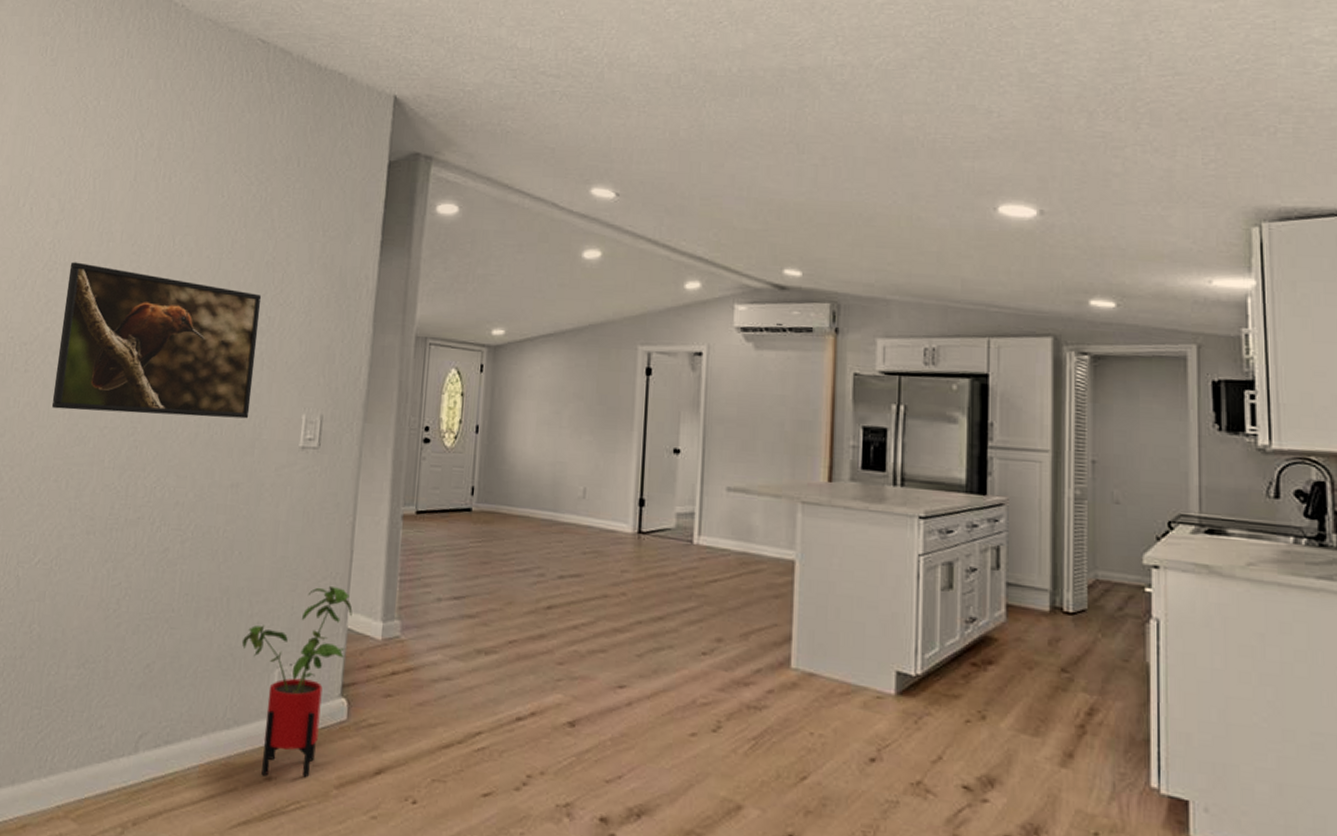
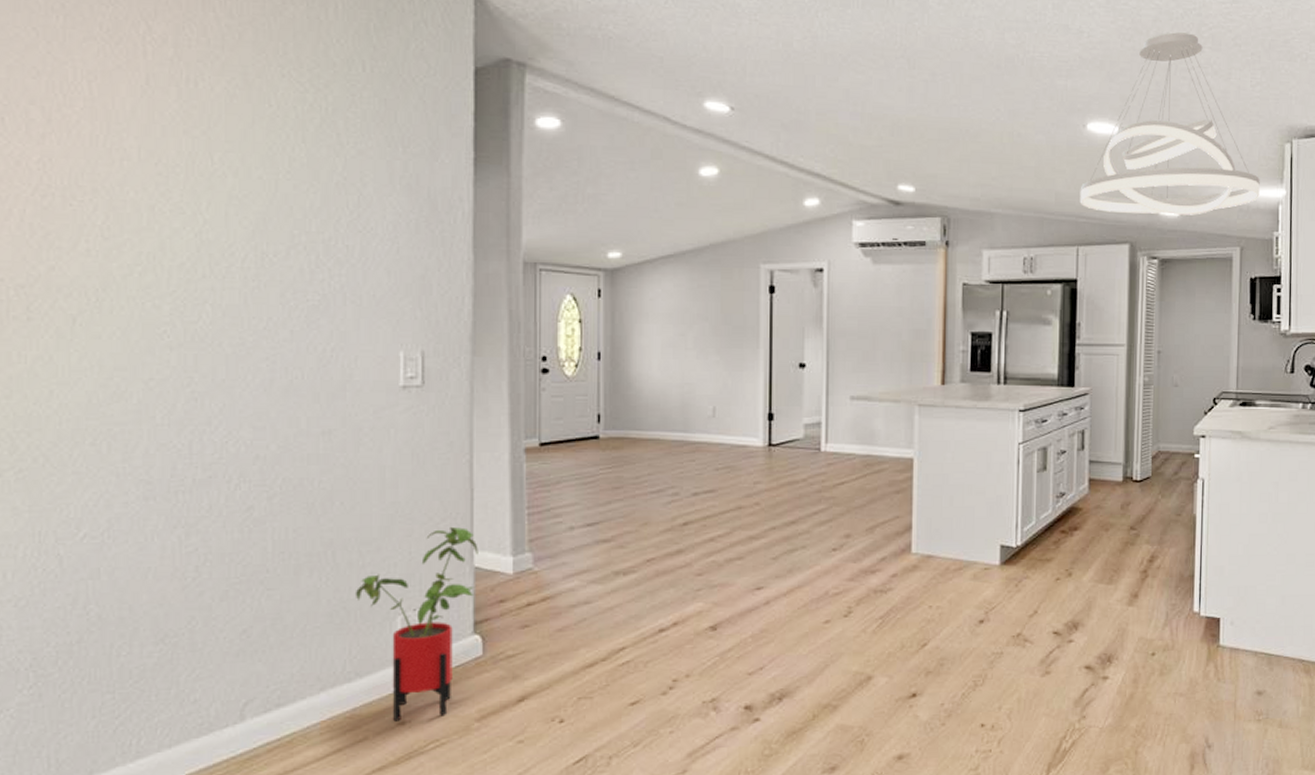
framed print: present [51,262,262,419] -> none [71,185,335,362]
pendant light: none [990,108,1220,307] -> present [1080,32,1260,215]

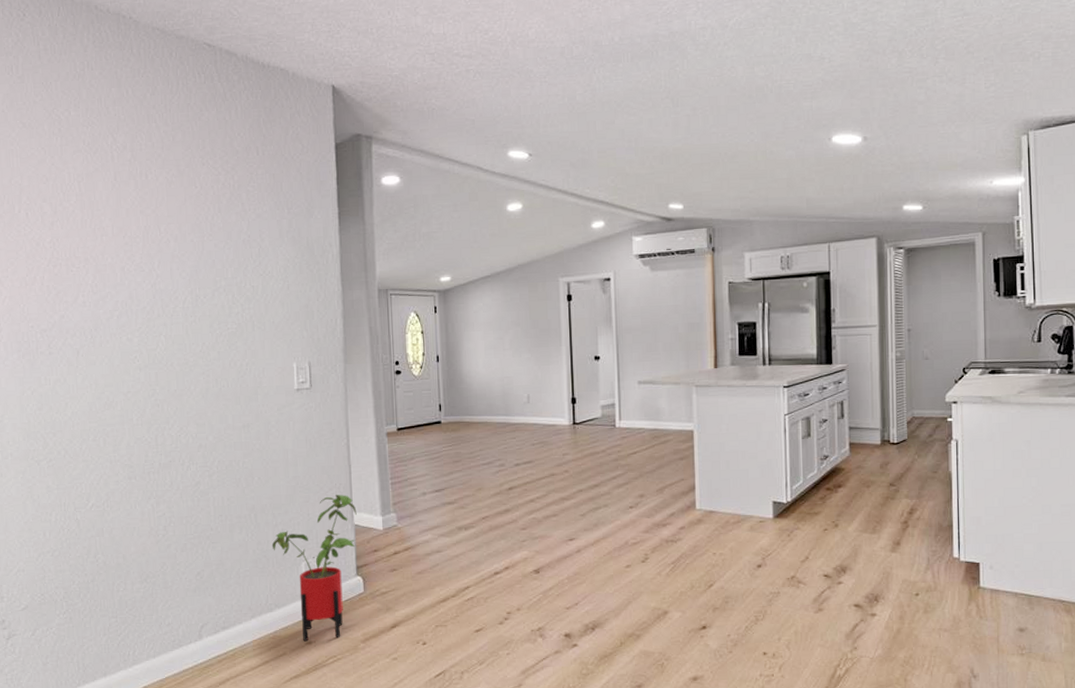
pendant light: present [1080,32,1260,215] -> none [828,47,999,212]

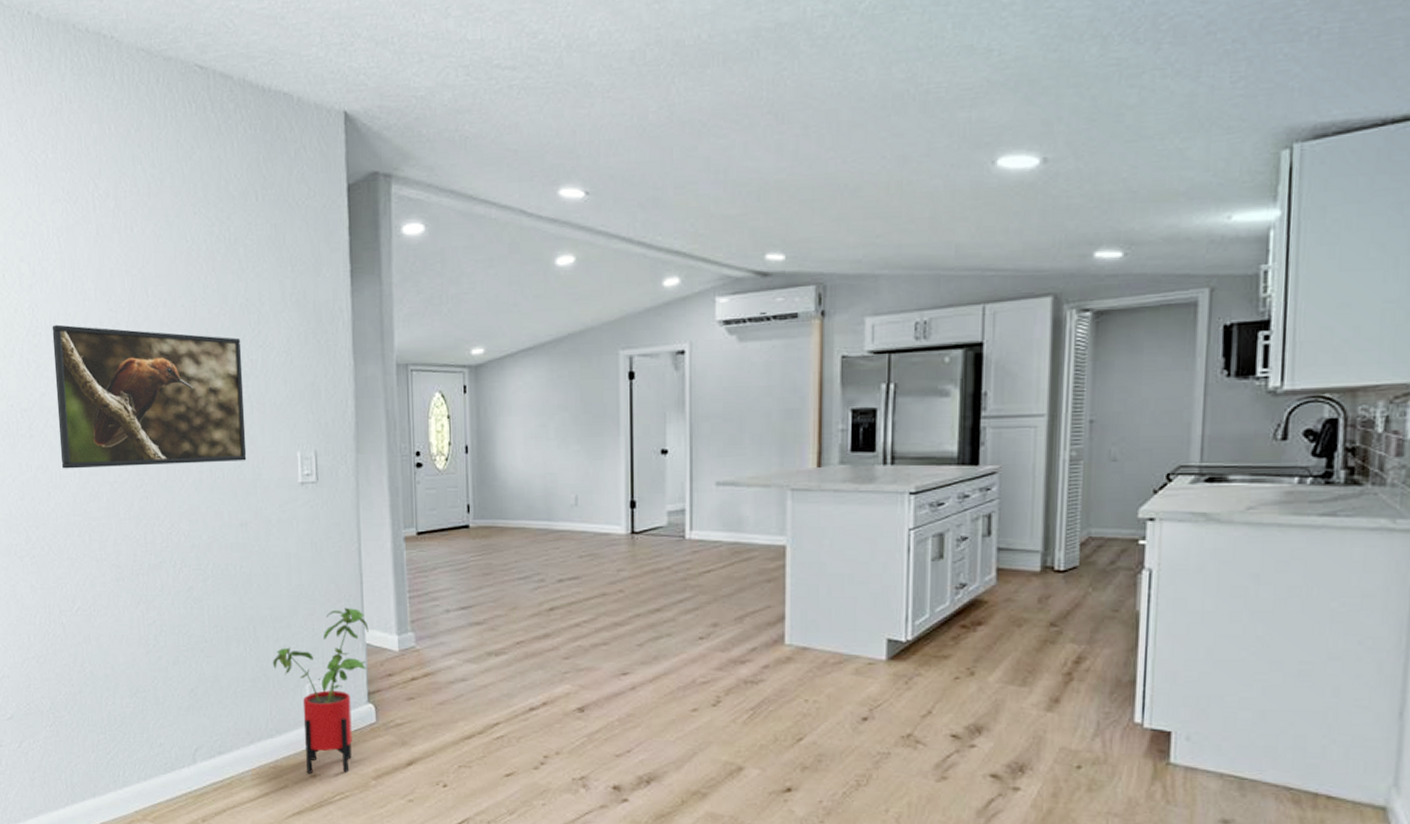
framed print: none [71,256,249,382] -> present [52,324,247,469]

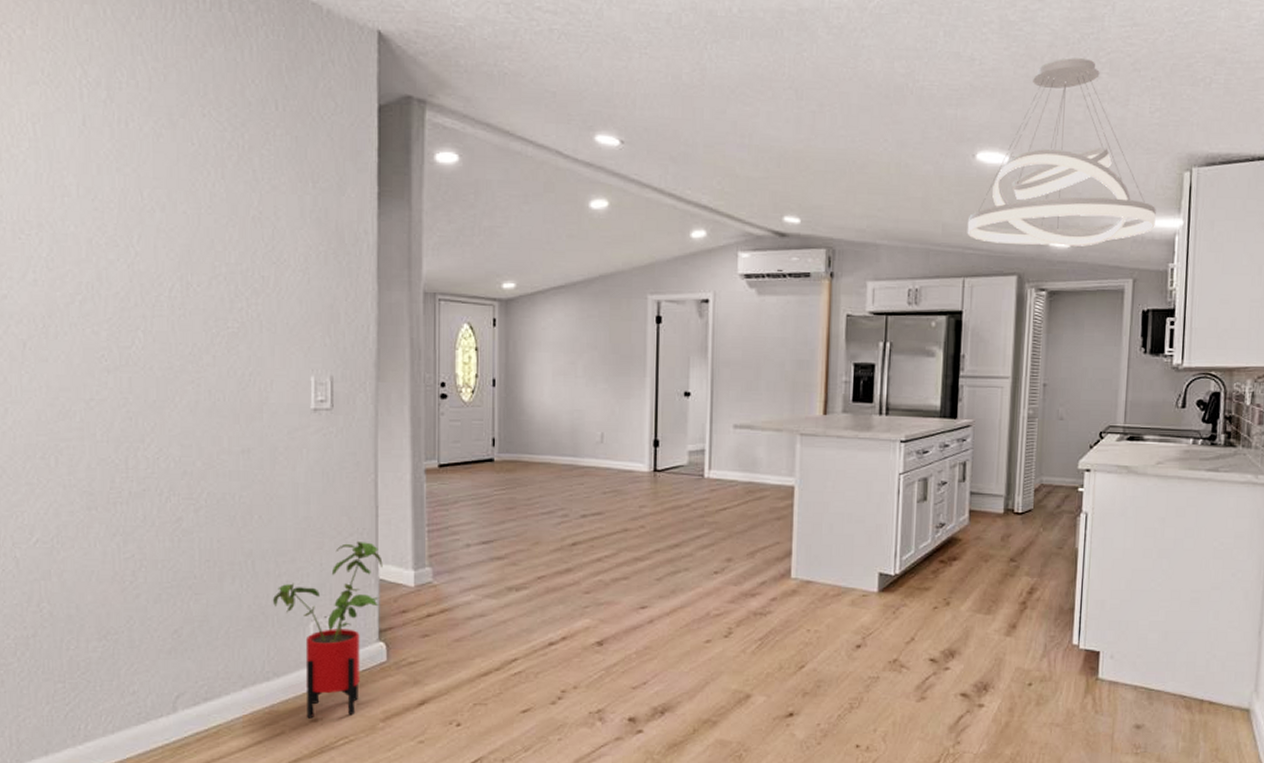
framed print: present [52,324,247,469] -> none [20,220,253,384]
pendant light: none [987,28,1242,261] -> present [967,58,1156,247]

